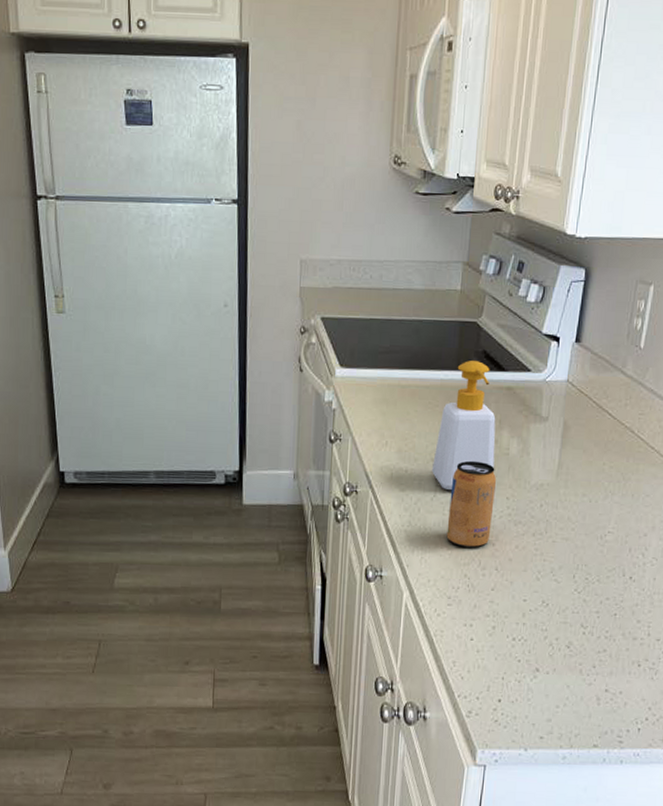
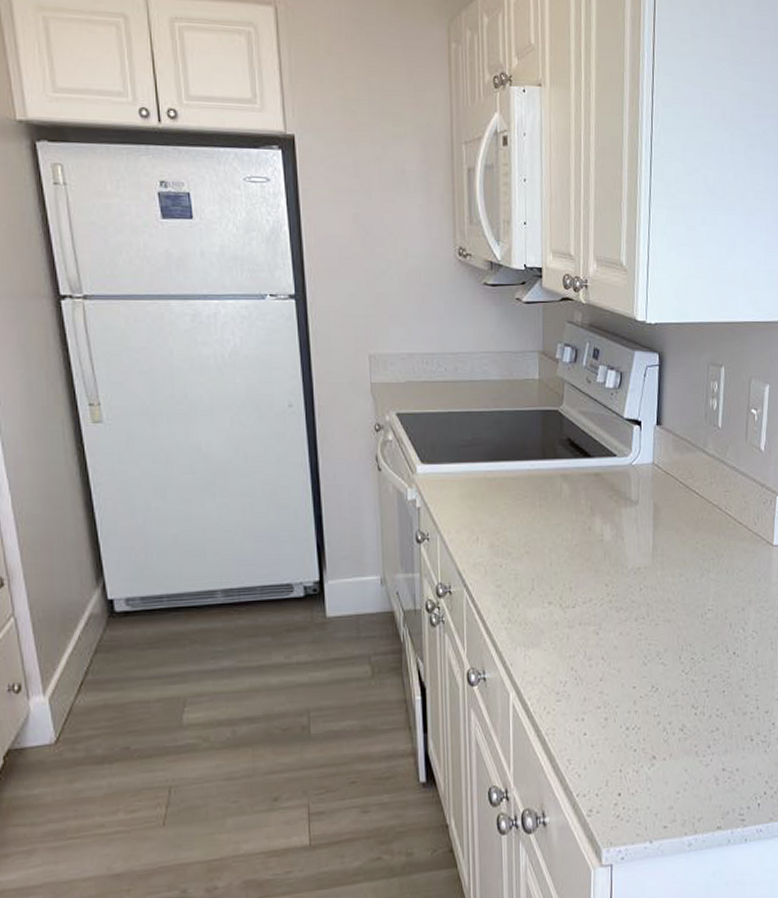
soap bottle: present [432,361,496,491] -> none [527,449,590,583]
beverage can: present [446,460,496,548] -> none [548,550,594,640]

